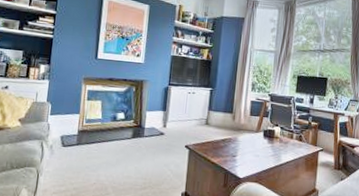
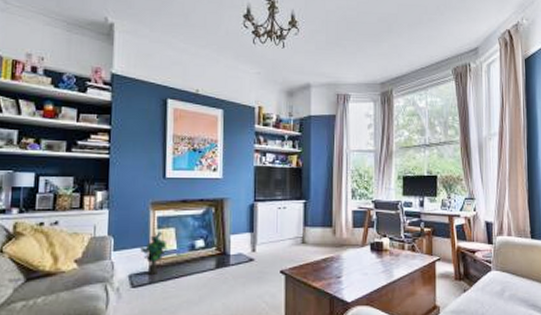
decorative plant: none [72,102,95,139] -> present [140,231,168,276]

